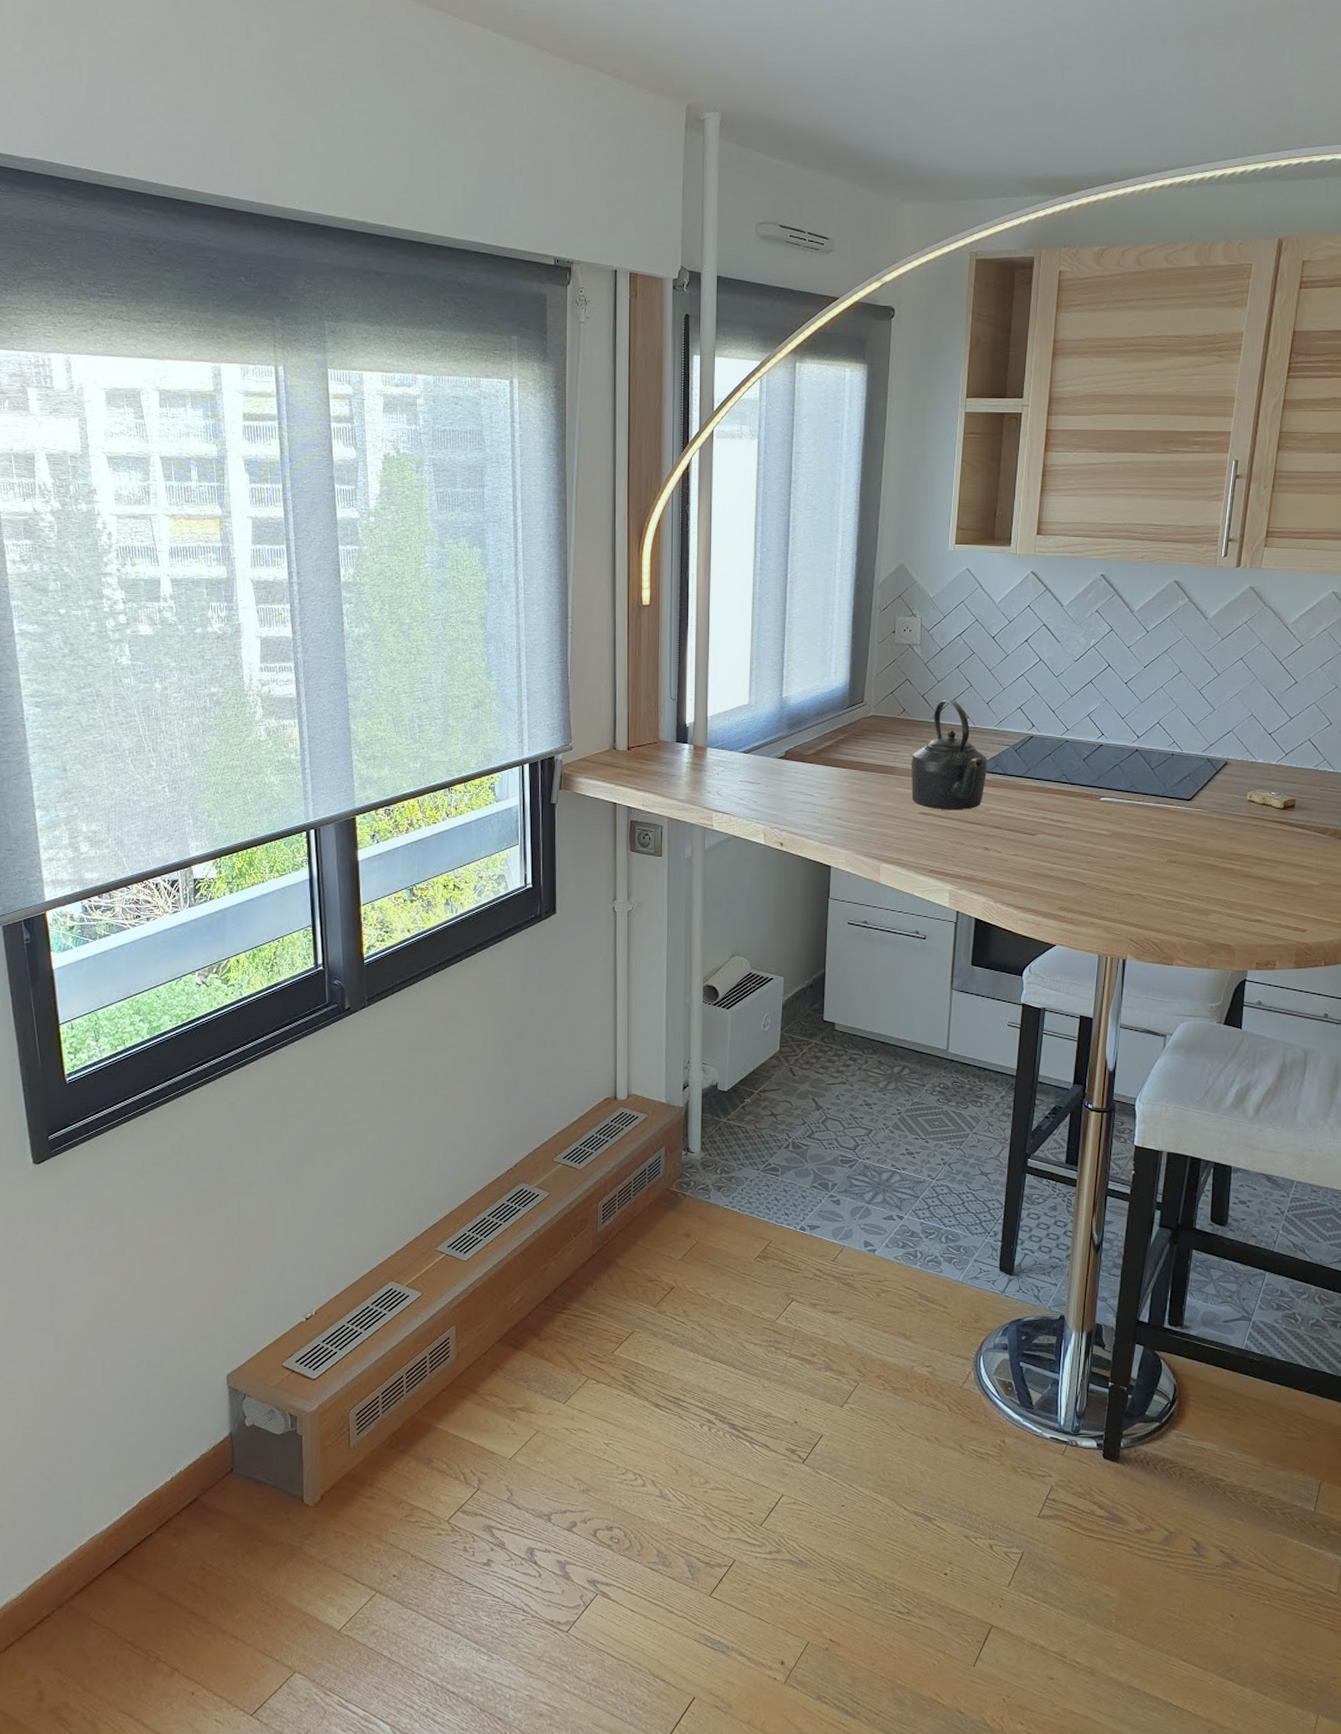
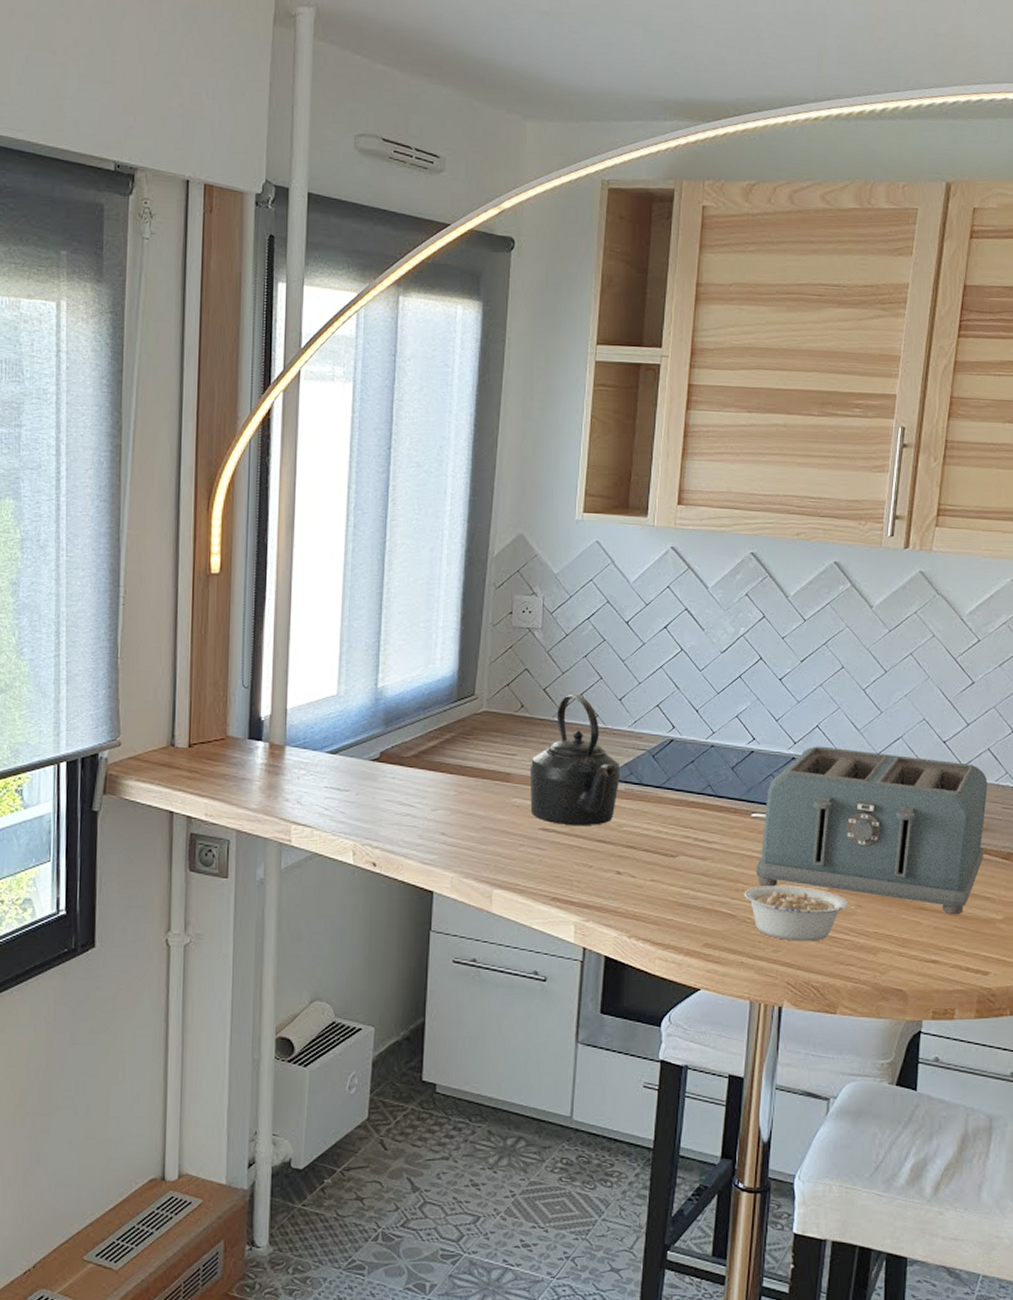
legume: none [1093,858,1195,905] -> present [744,886,862,942]
toaster: none [1104,739,1308,882] -> present [756,746,988,915]

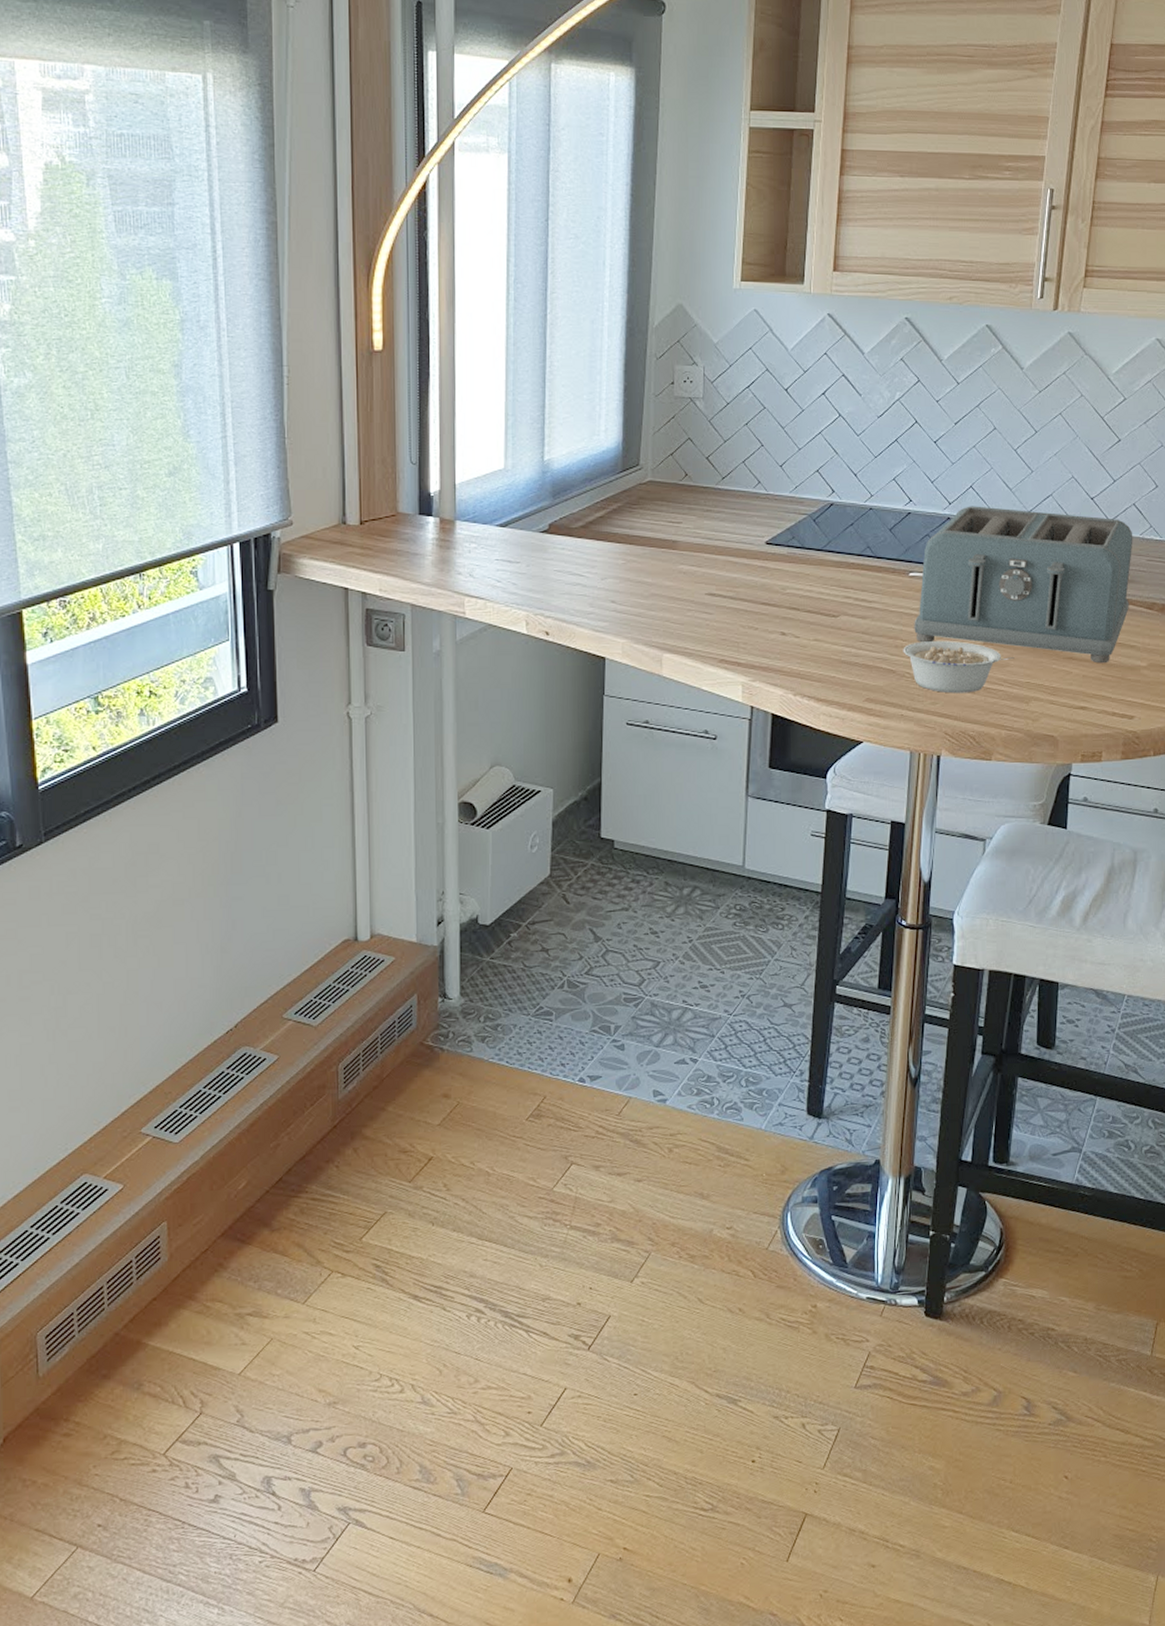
kettle: present [529,695,621,826] -> none [695,462,783,590]

